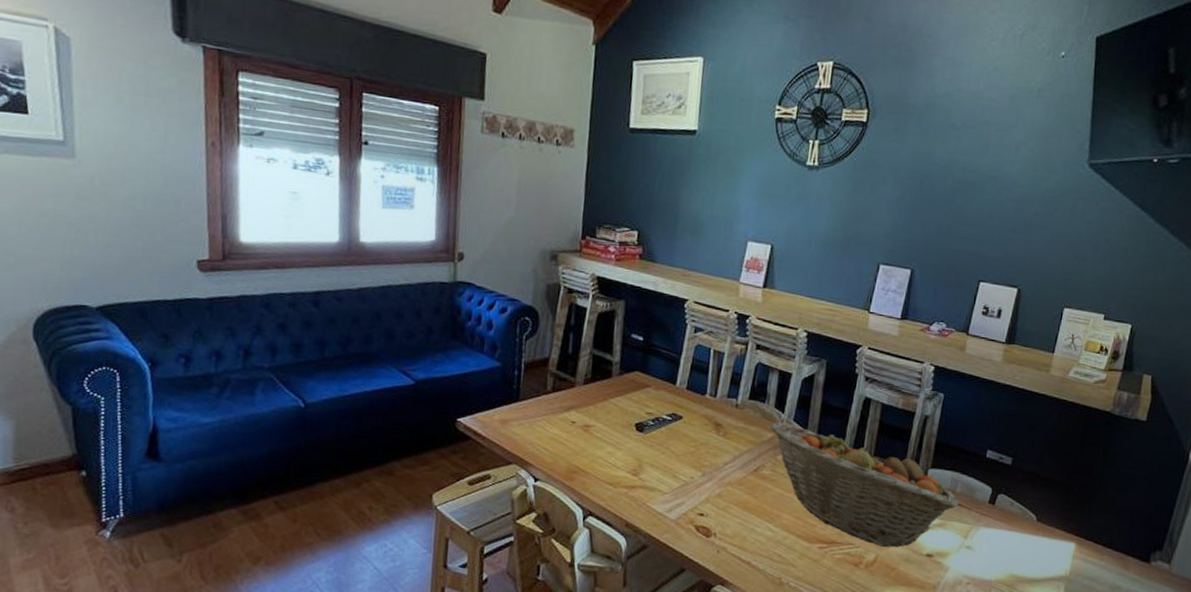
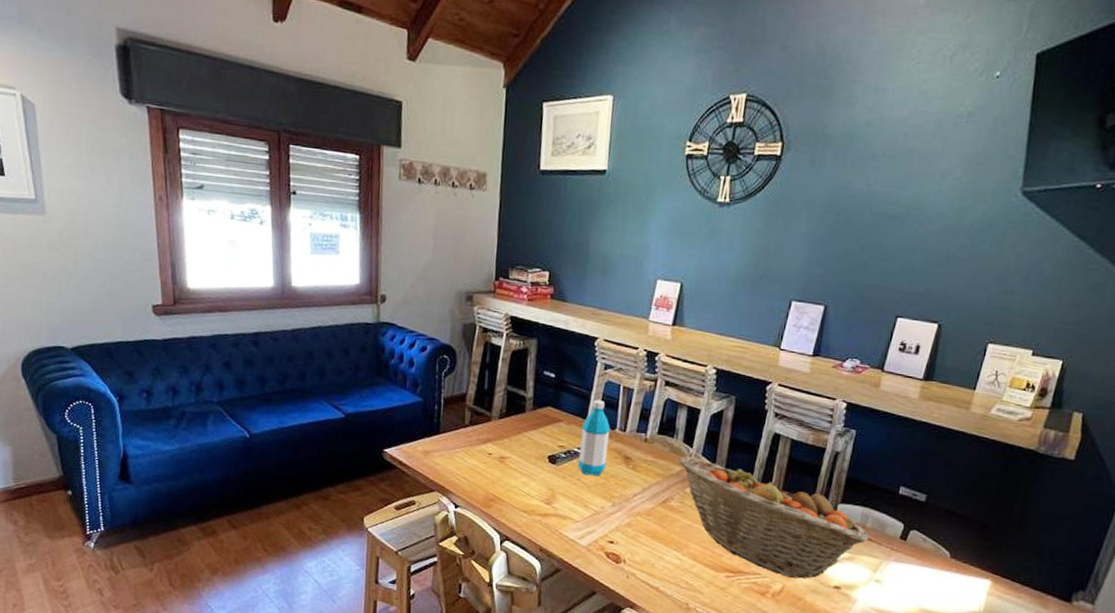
water bottle: none [666,364,701,445] -> present [577,400,611,477]

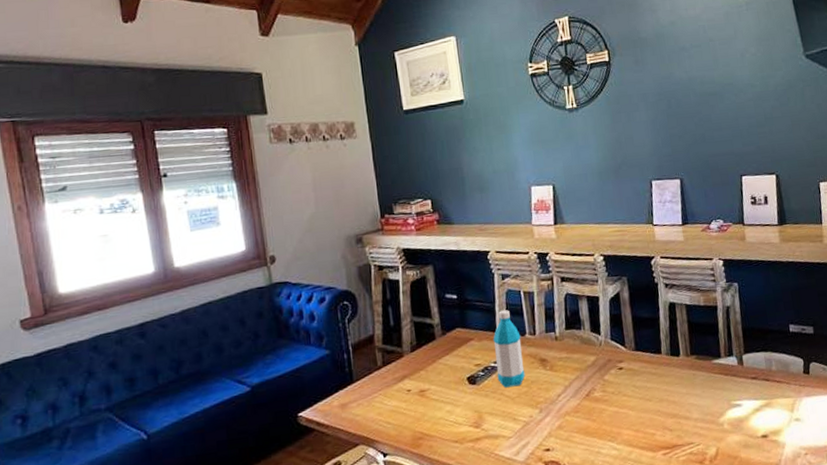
fruit basket: present [679,456,869,579] -> none [591,340,778,439]

